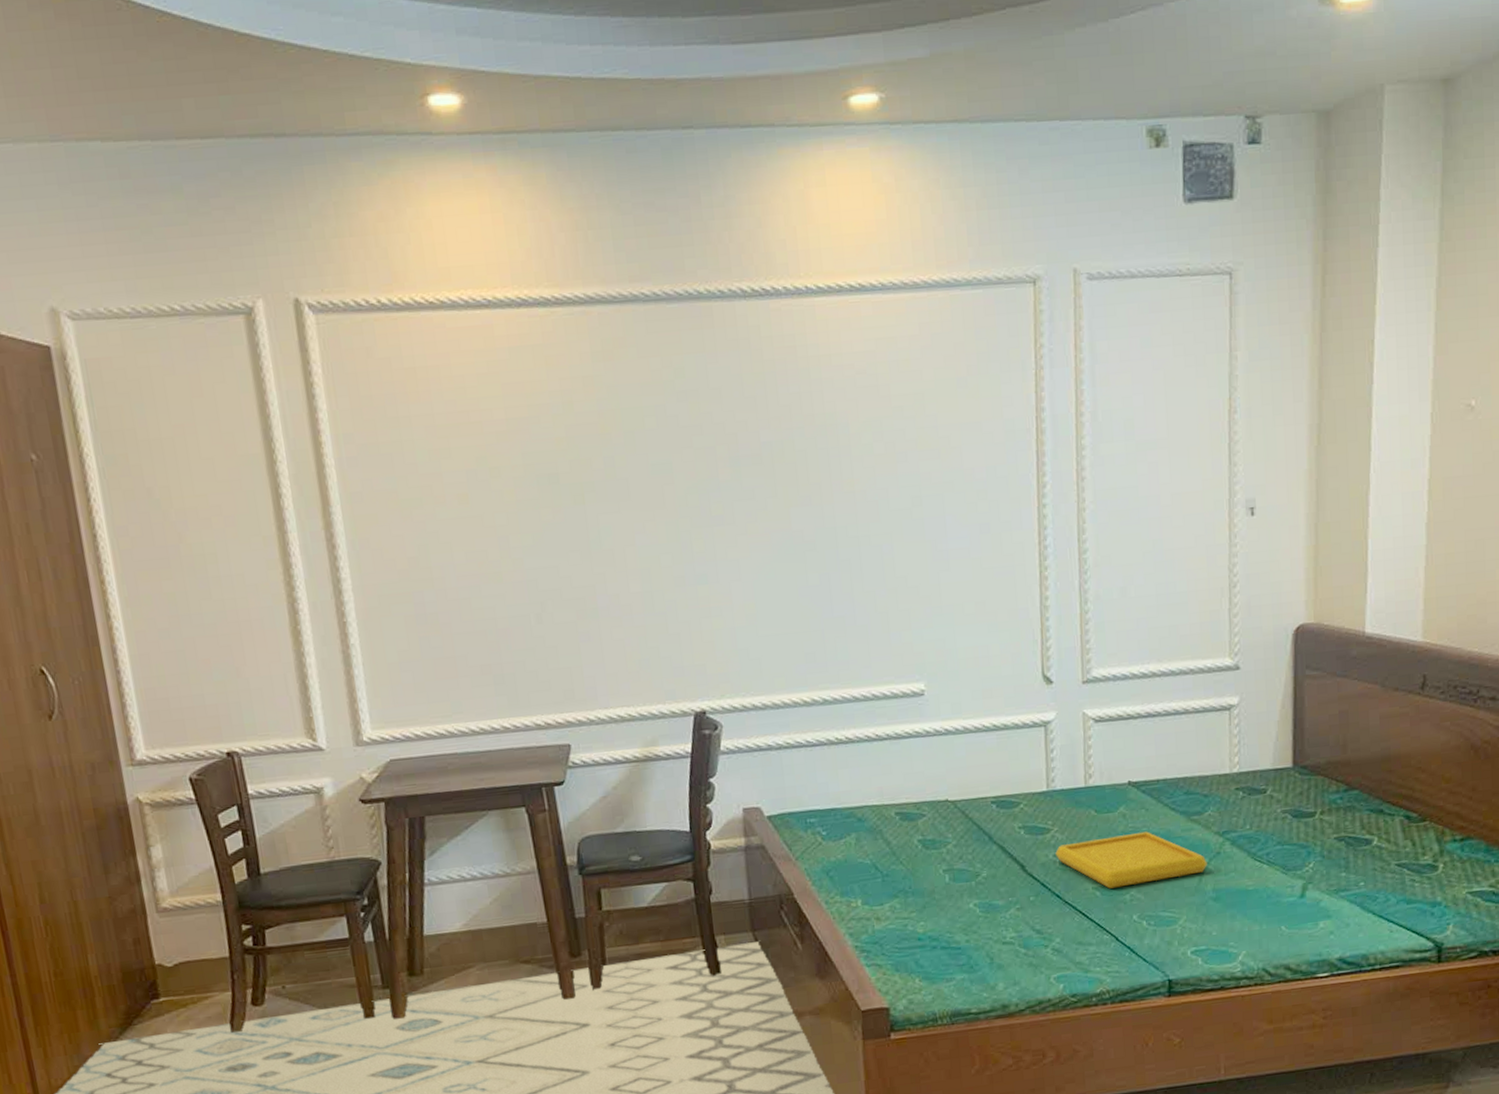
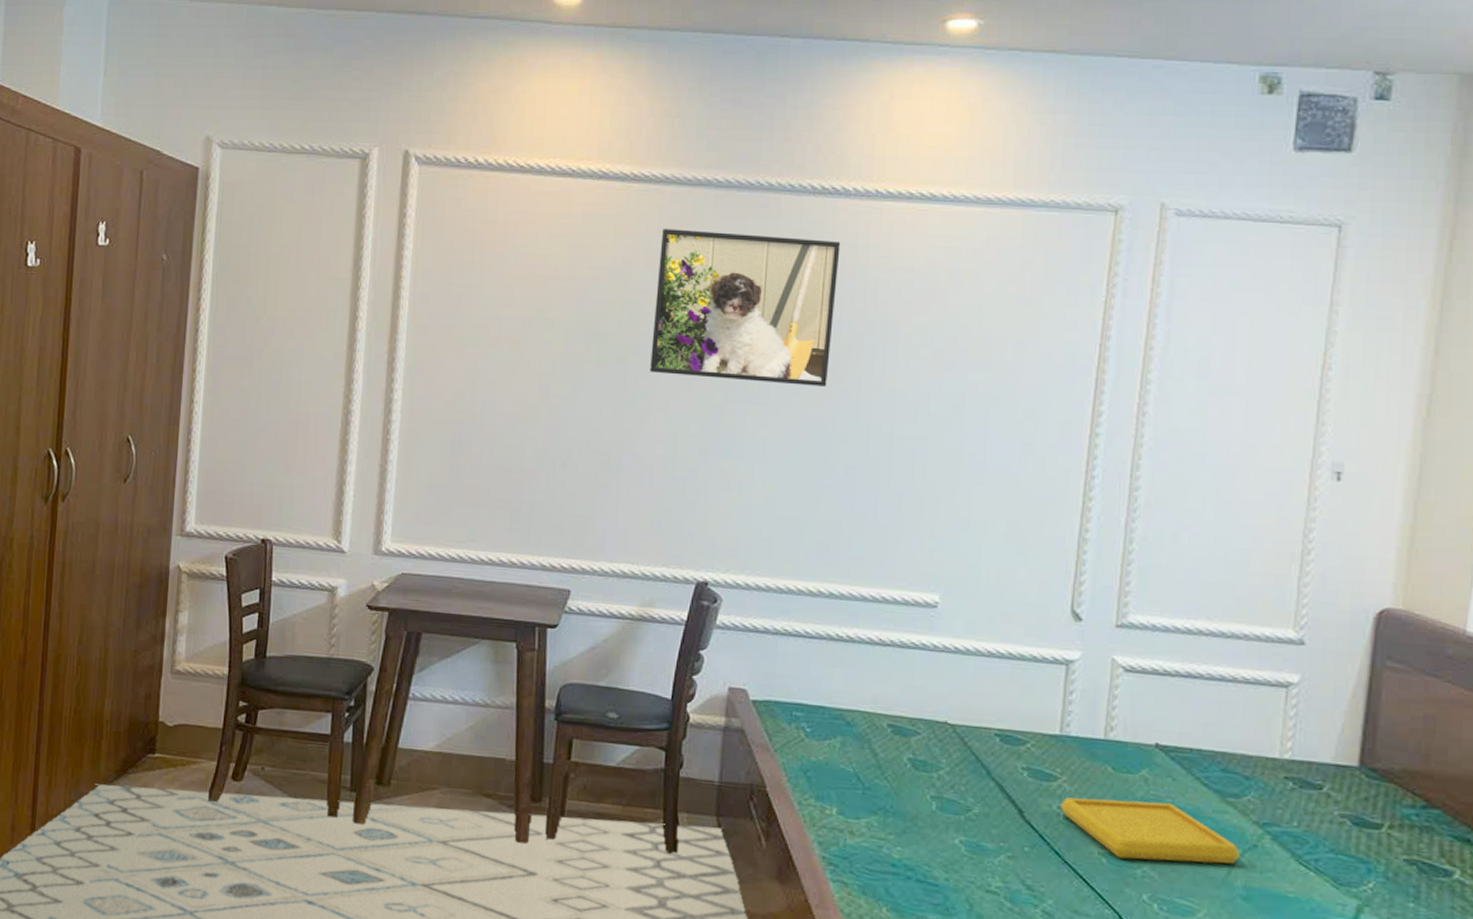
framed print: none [596,345,789,508] -> present [650,229,841,387]

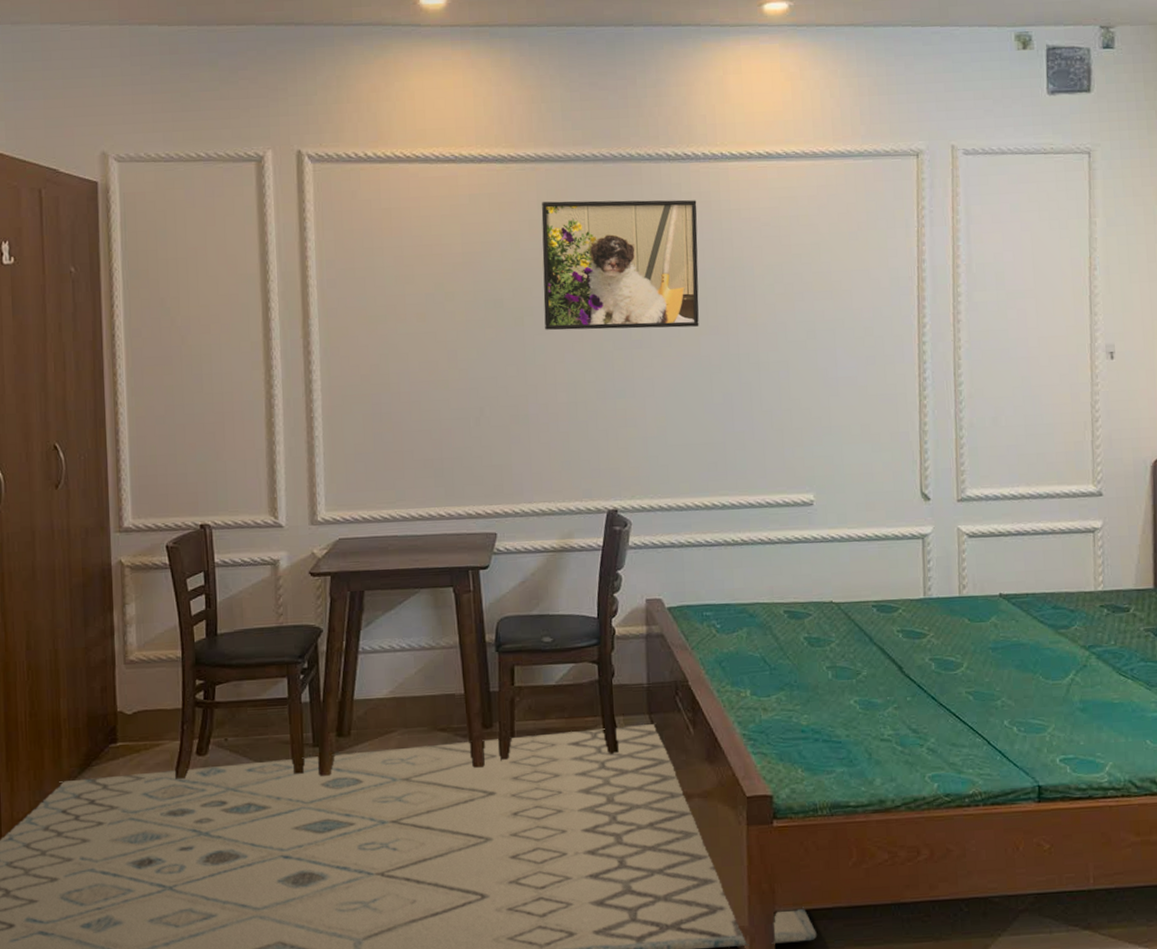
serving tray: present [1060,797,1240,864] -> none [931,641,1074,694]

